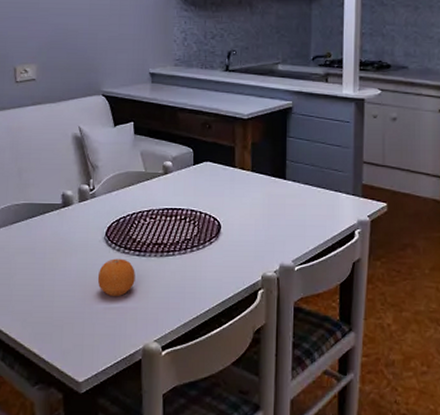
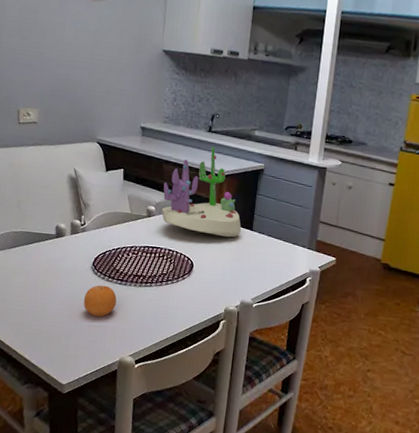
succulent planter: none [179,87,273,190] -> present [161,146,242,238]

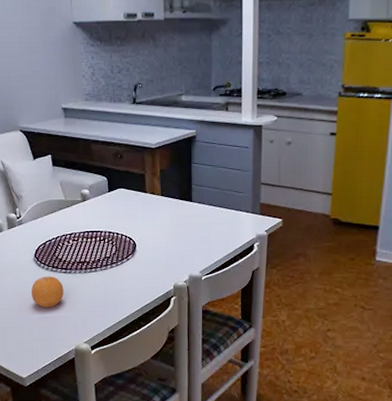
succulent planter: present [161,146,242,238] -> none [94,118,181,212]

